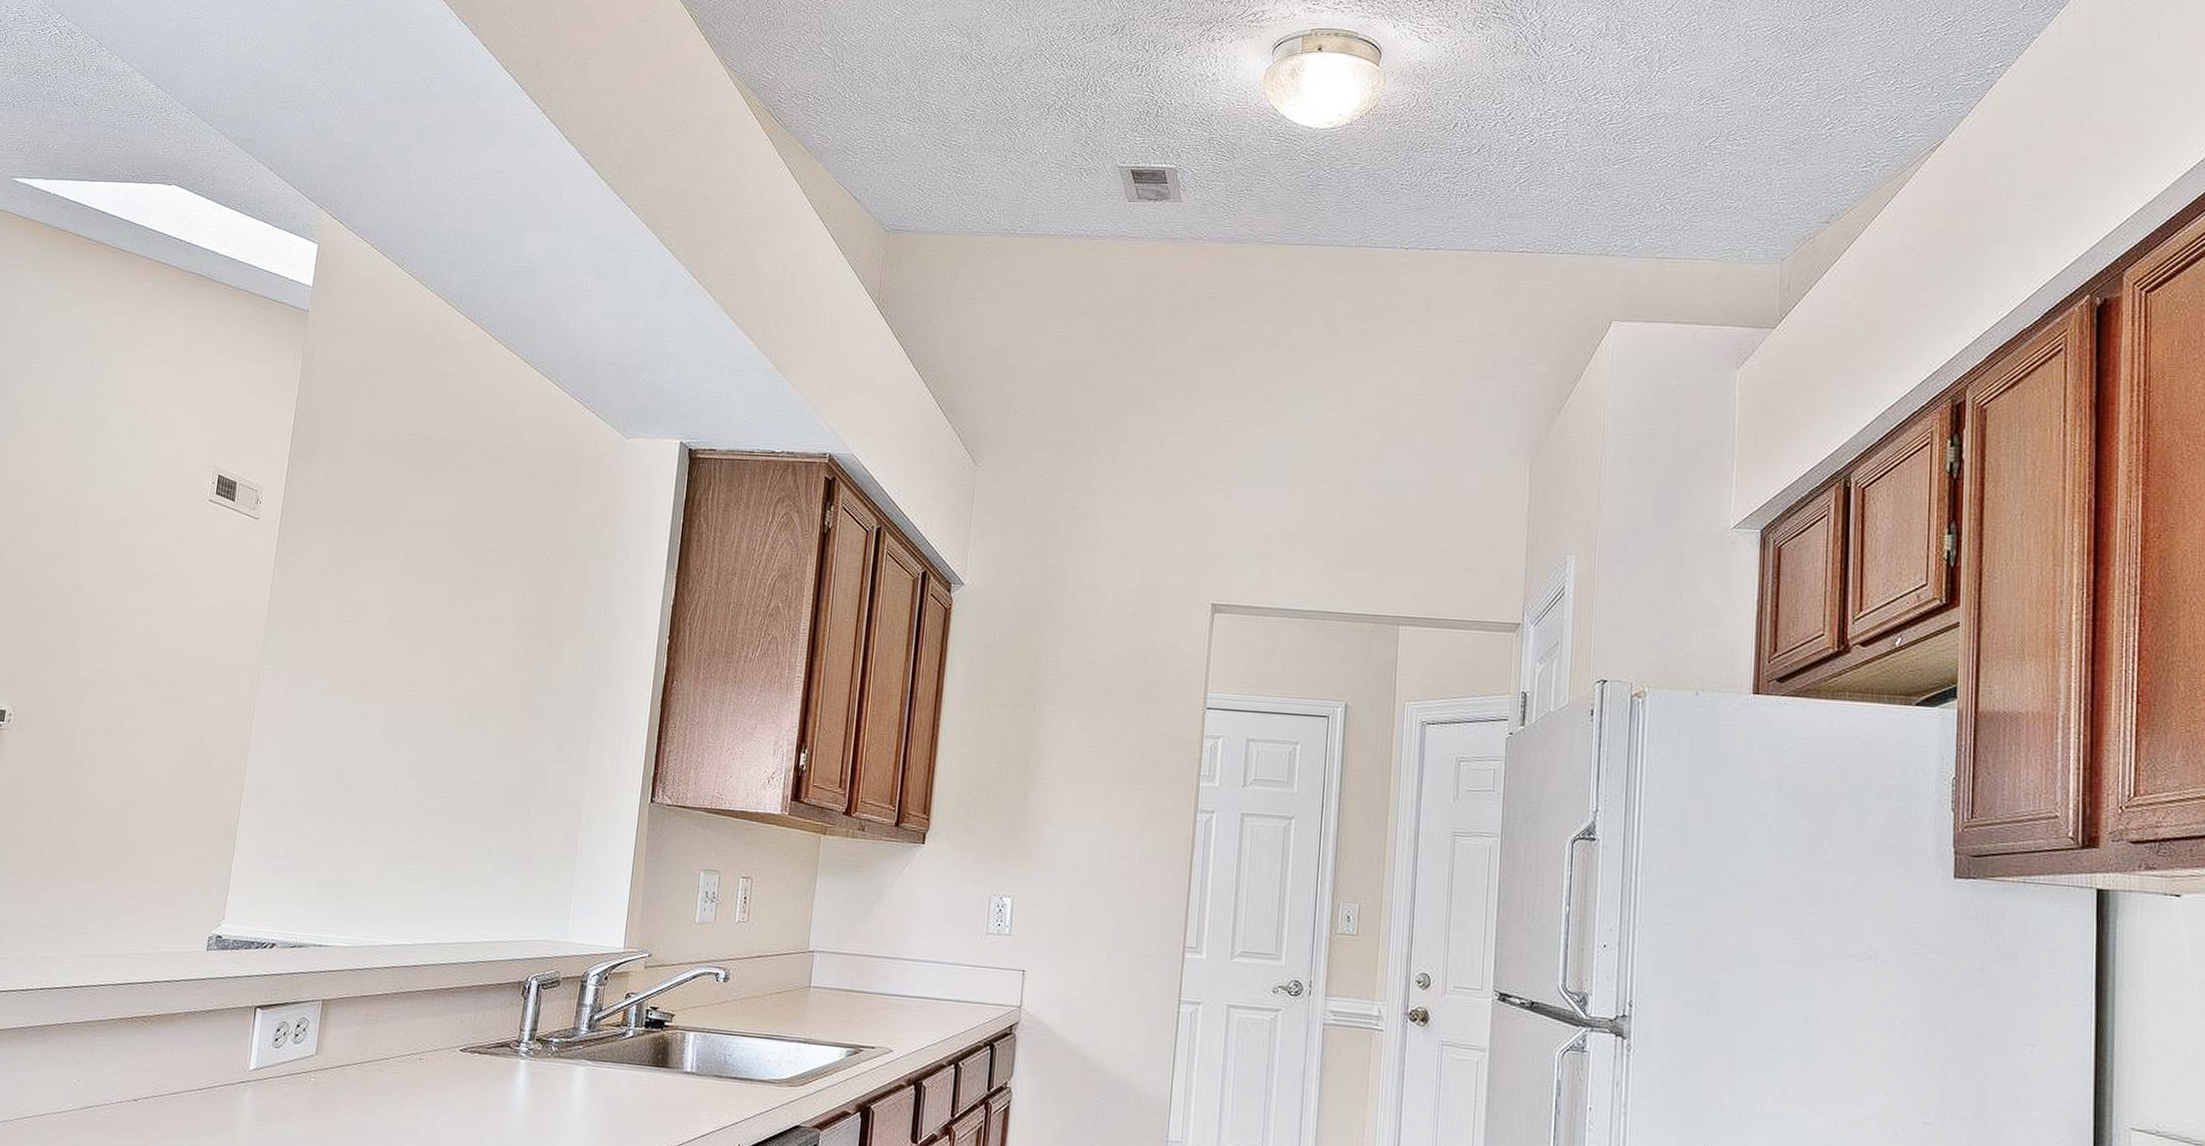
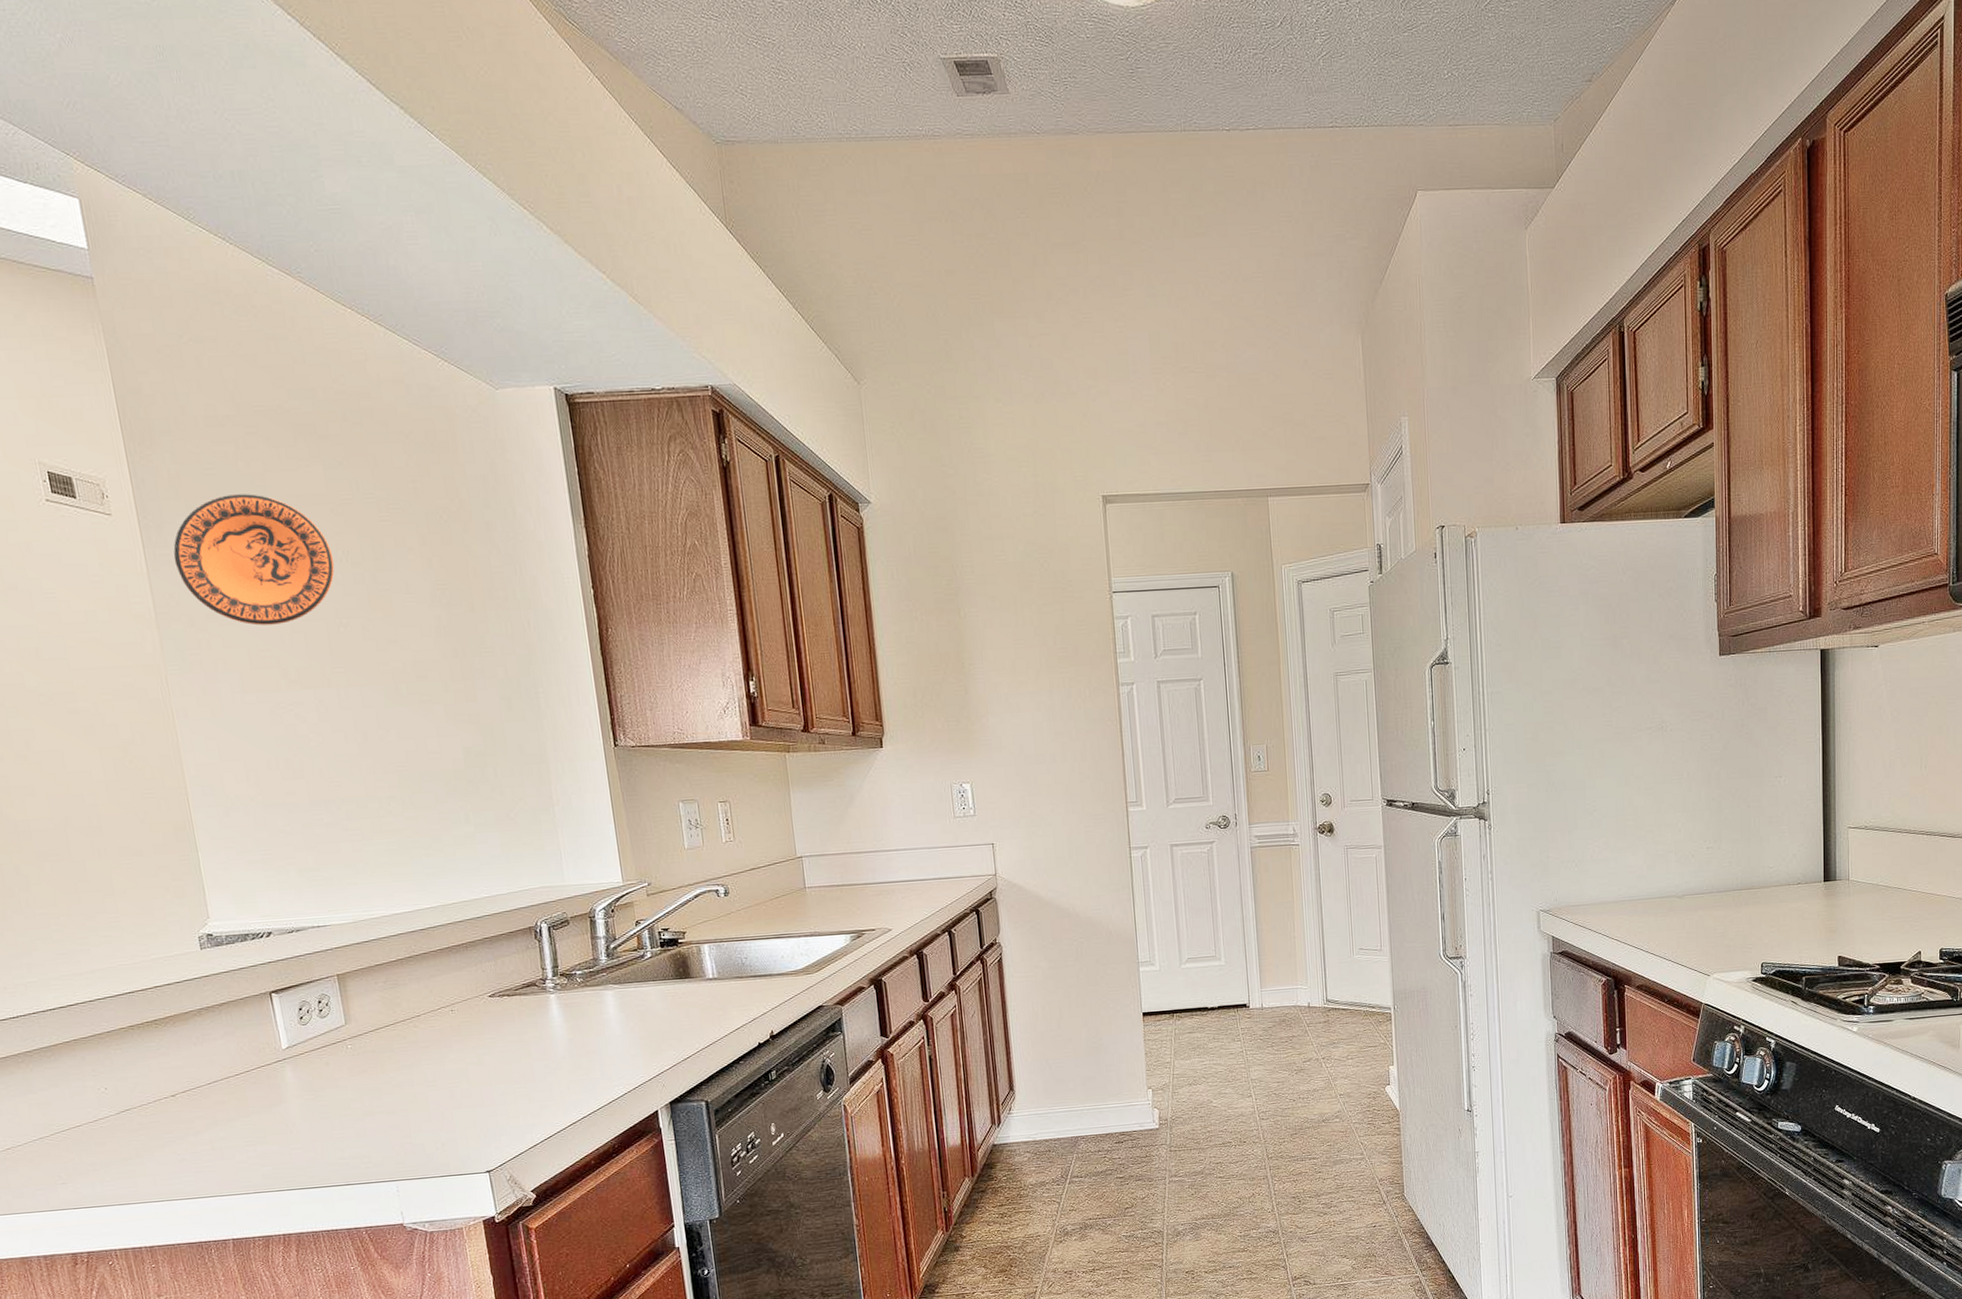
decorative plate: none [298,512,438,638] -> present [173,494,335,626]

